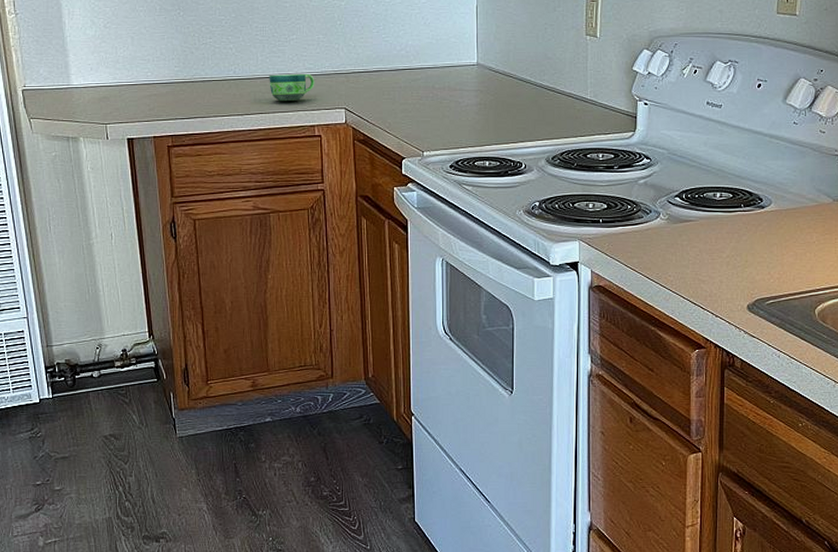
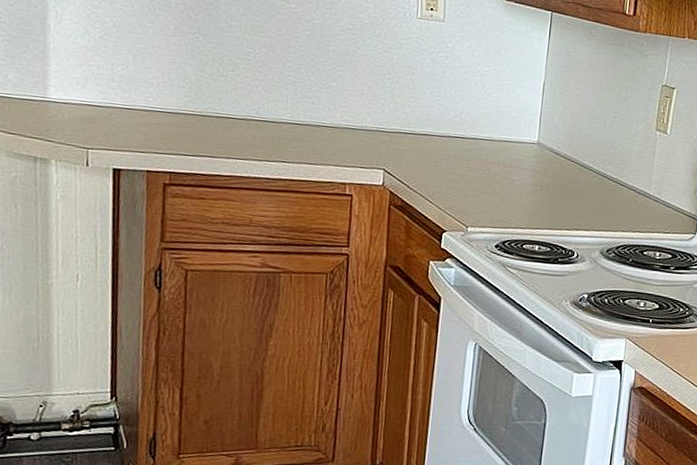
cup: present [269,74,315,101] -> none [297,121,353,154]

